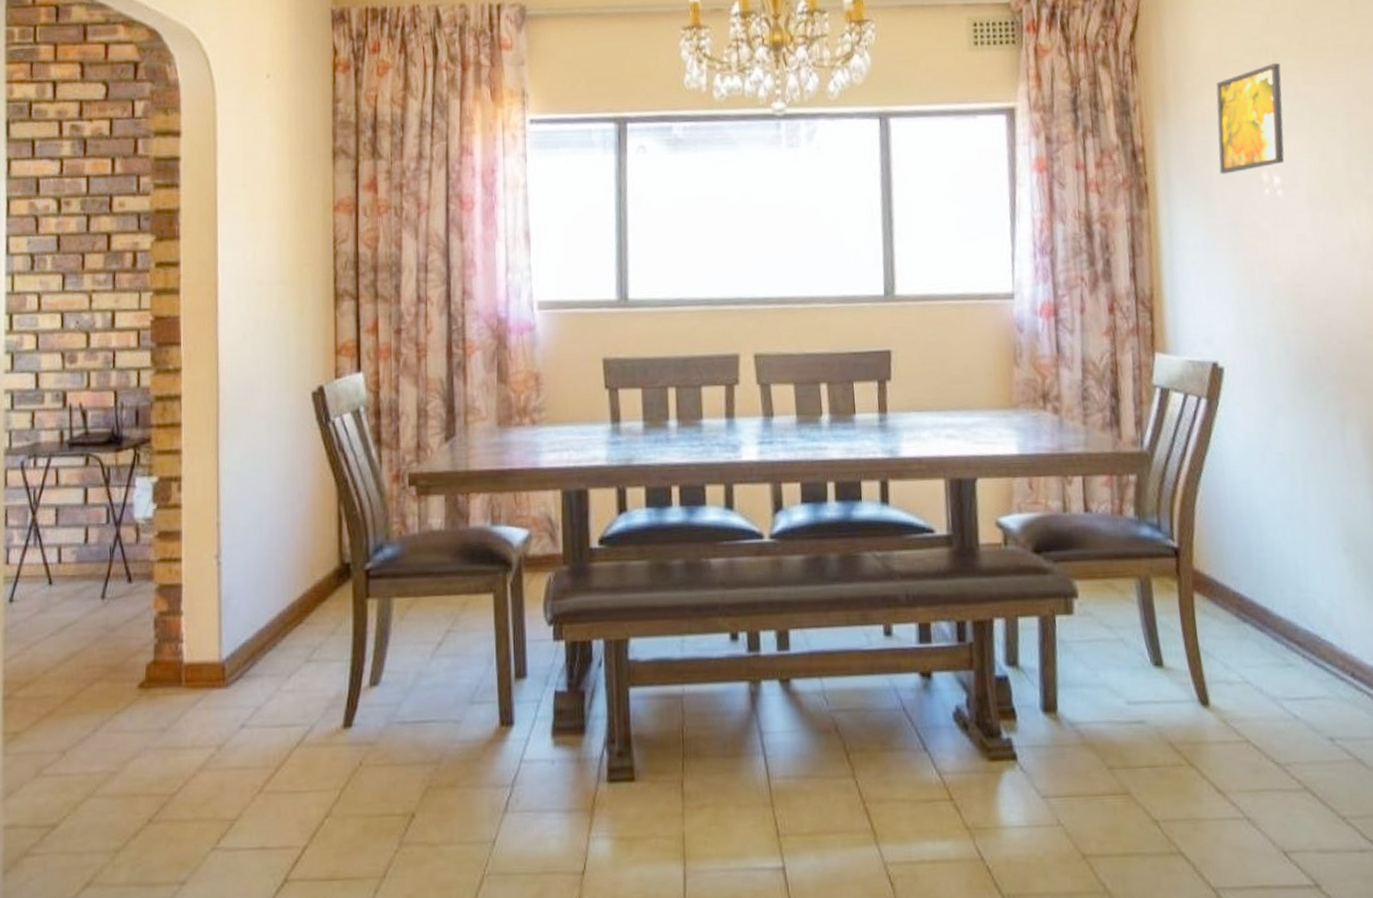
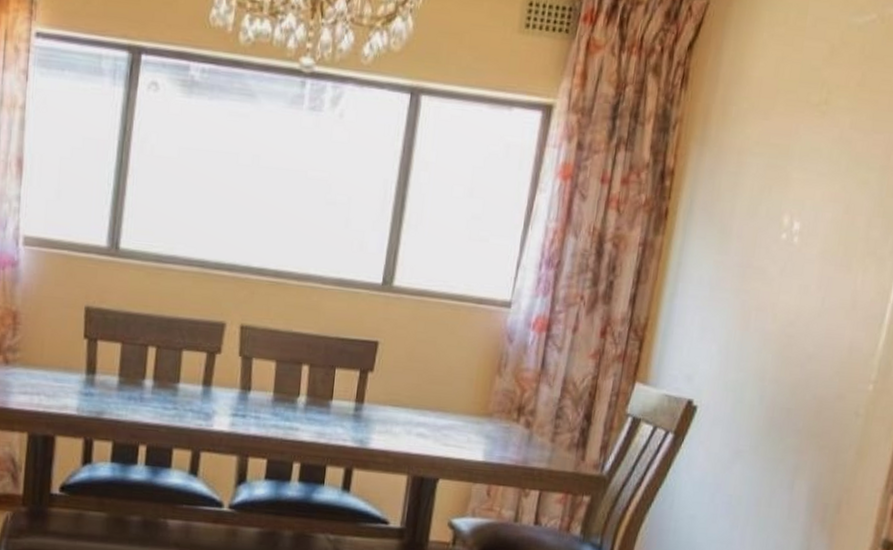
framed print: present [1216,62,1285,174] -> none [743,100,832,212]

